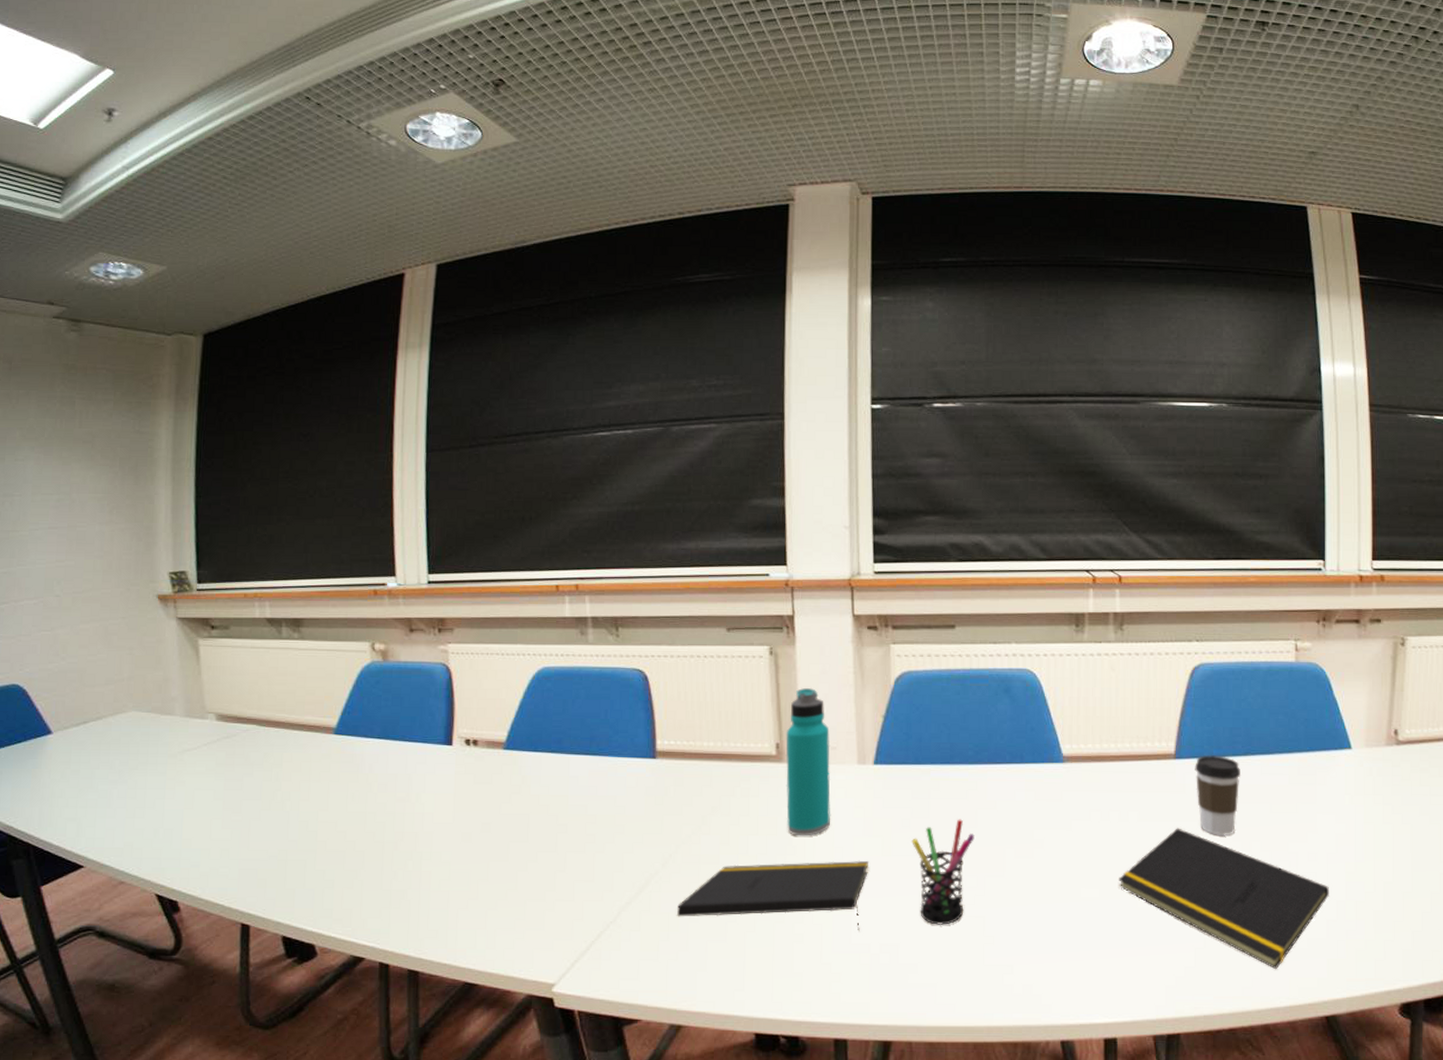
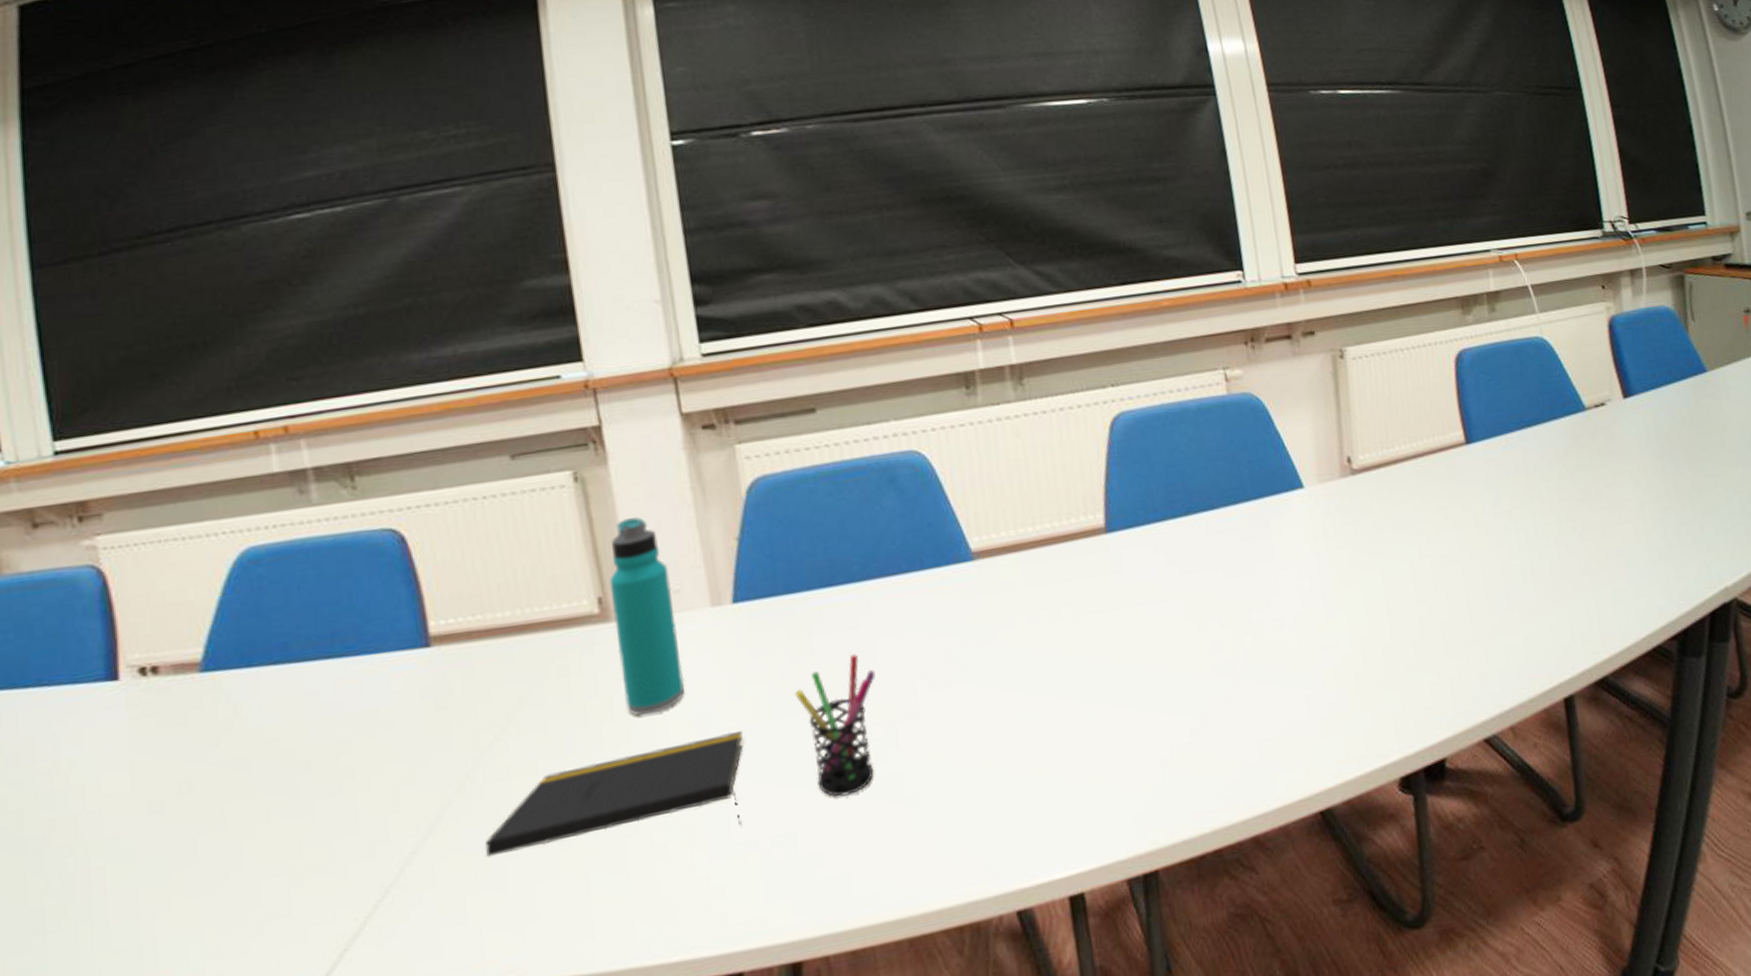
notepad: present [1117,828,1329,970] -> none [1058,616,1304,768]
coffee cup: present [1195,755,1242,837] -> none [1130,519,1188,619]

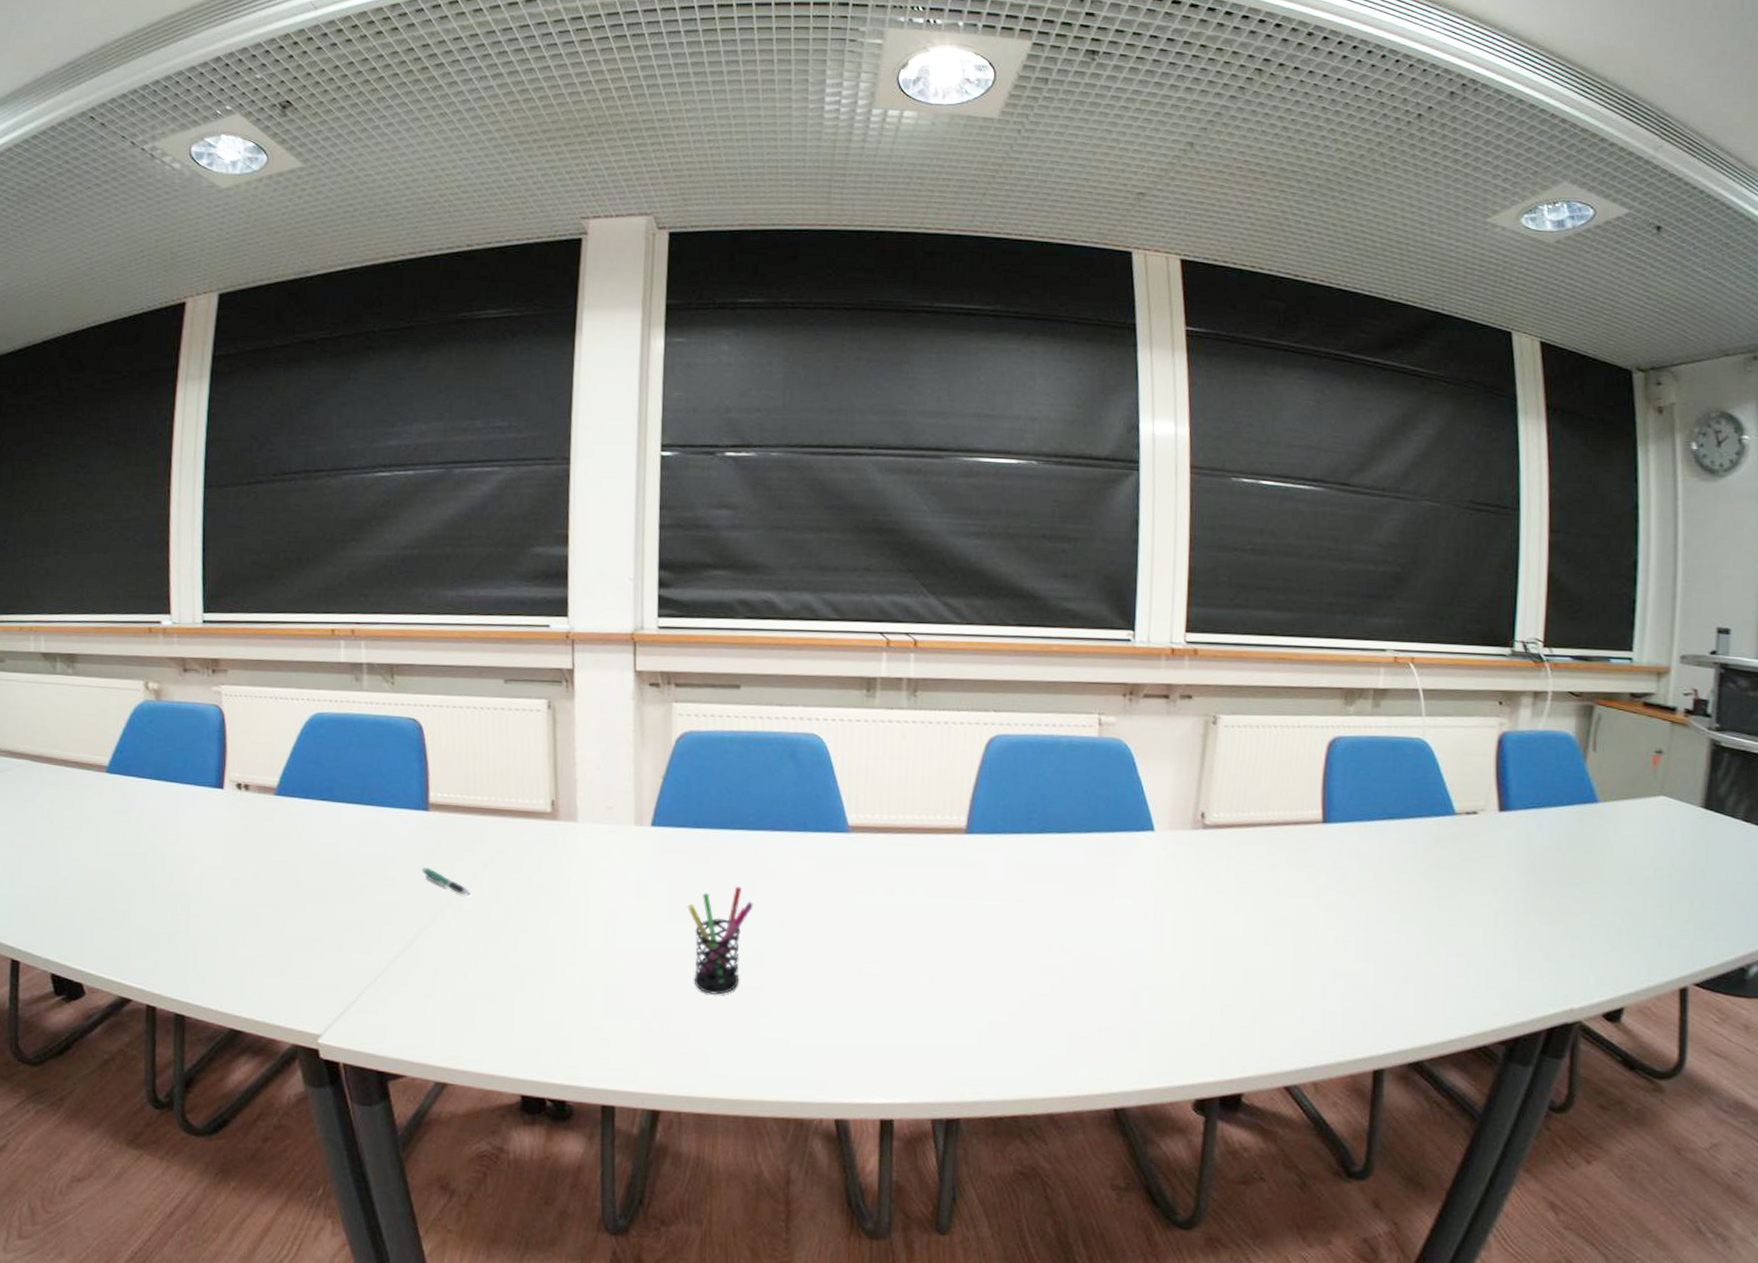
pen: none [431,722,506,748] -> present [421,867,471,896]
notepad: present [485,731,744,858] -> none [445,923,642,997]
water bottle: present [609,516,685,717] -> none [559,744,607,897]

